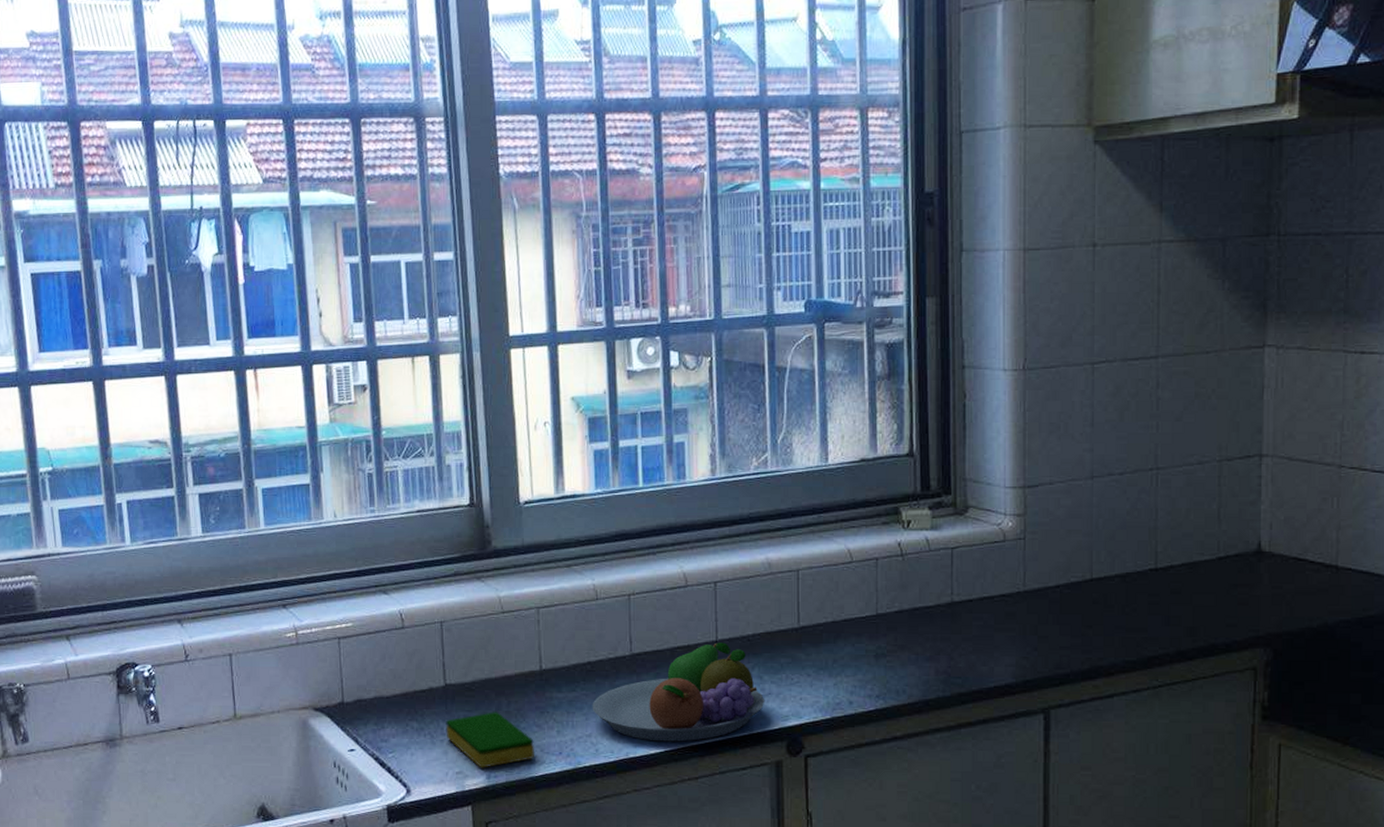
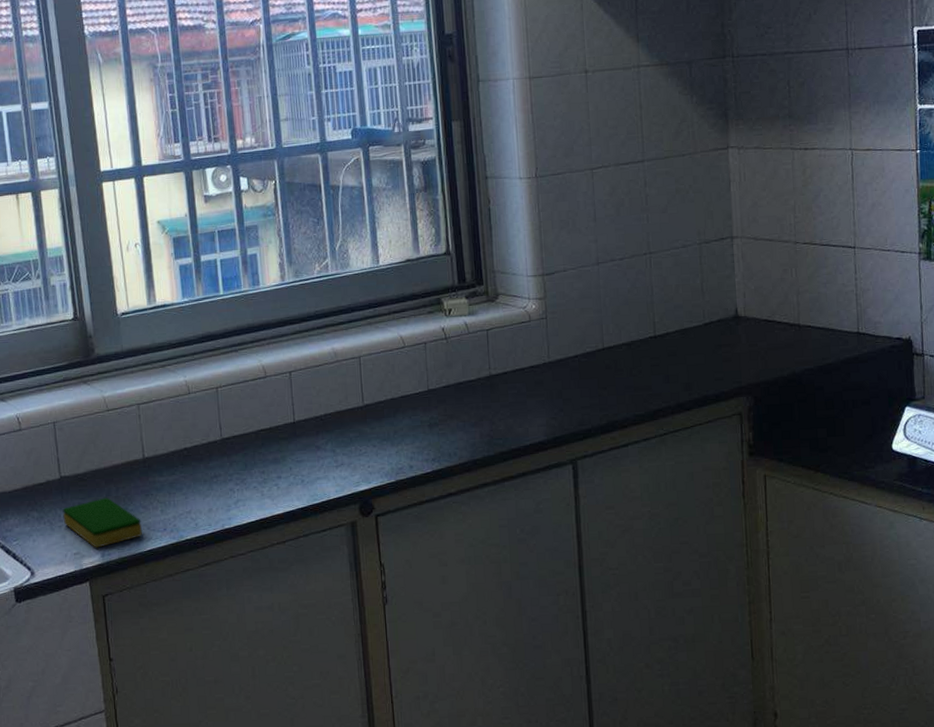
fruit bowl: present [592,642,765,742] -> none [190,423,339,513]

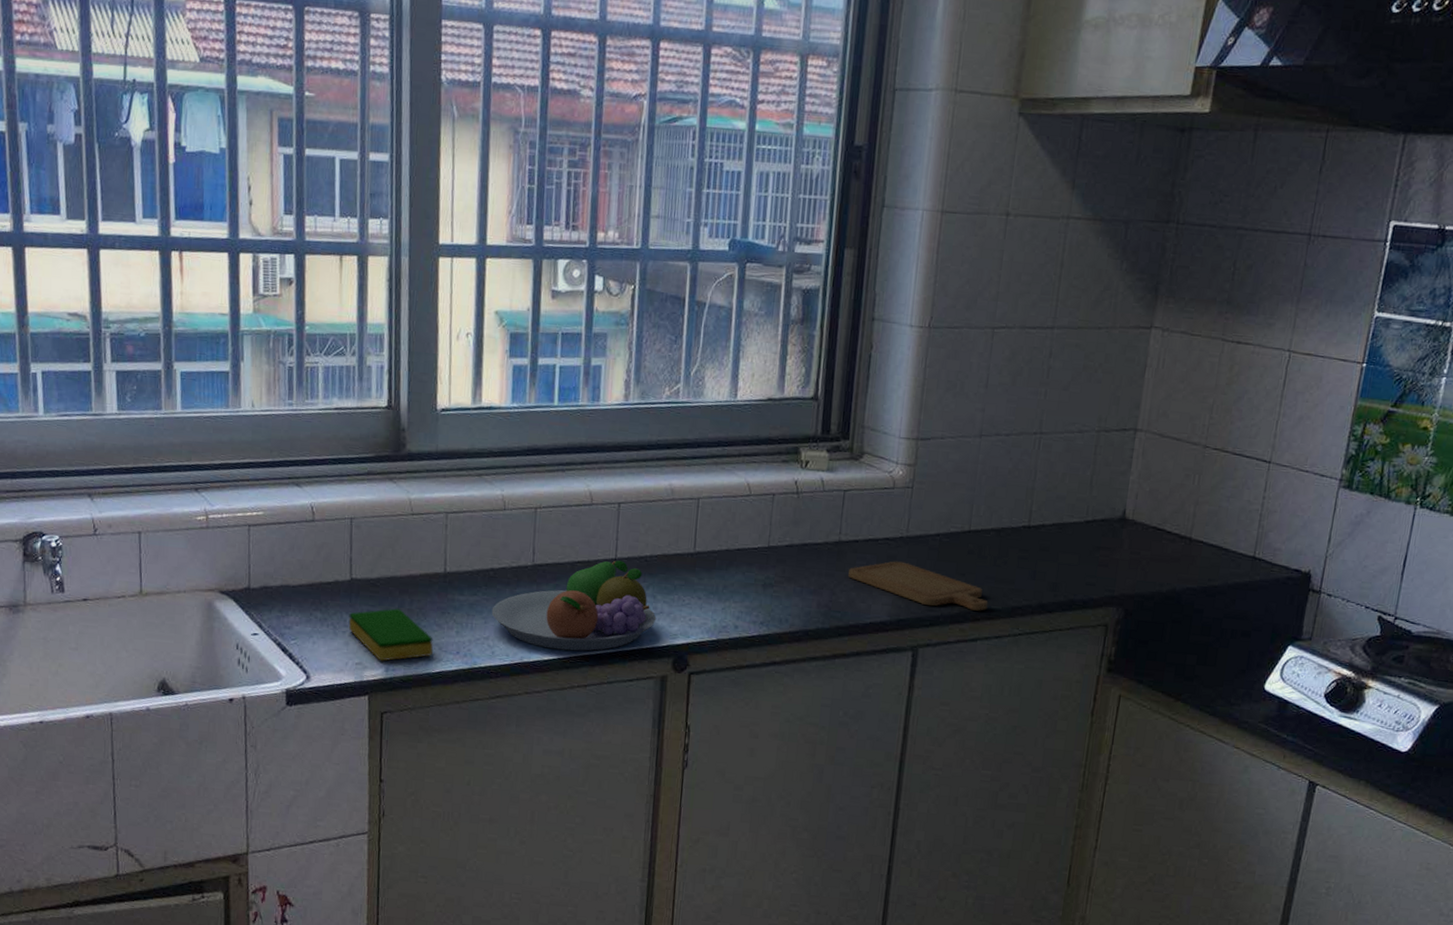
fruit bowl: none [190,423,339,513] -> present [491,560,657,651]
chopping board: none [503,385,632,421] -> present [848,561,988,611]

